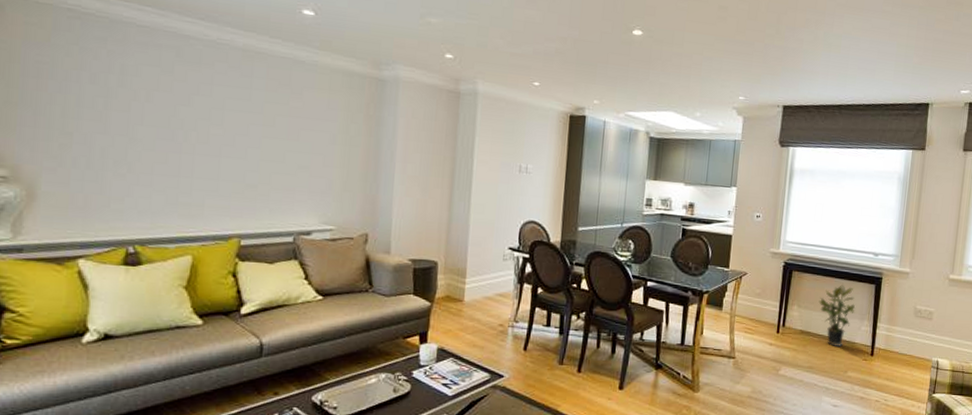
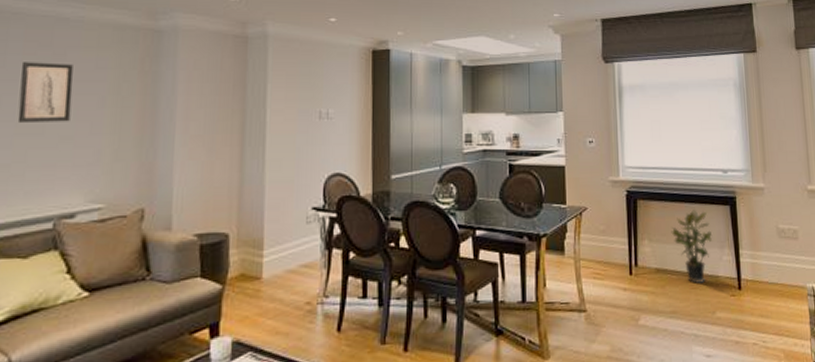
wall art: none [262,97,309,154] -> present [17,62,73,122]

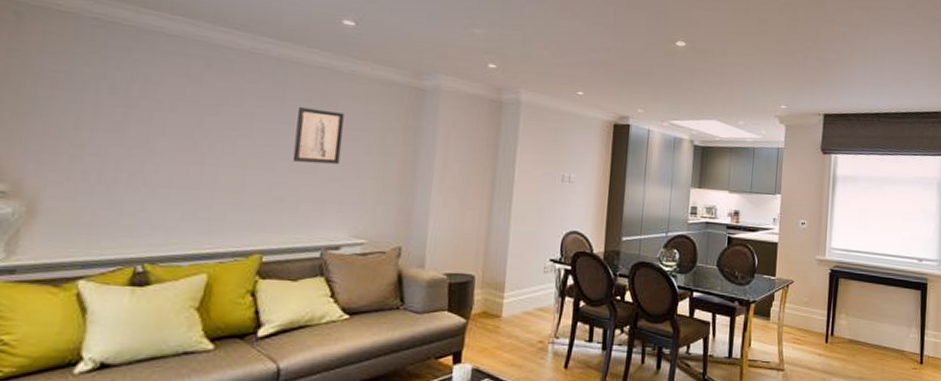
potted plant: present [671,210,713,285] -> none [866,291,903,356]

